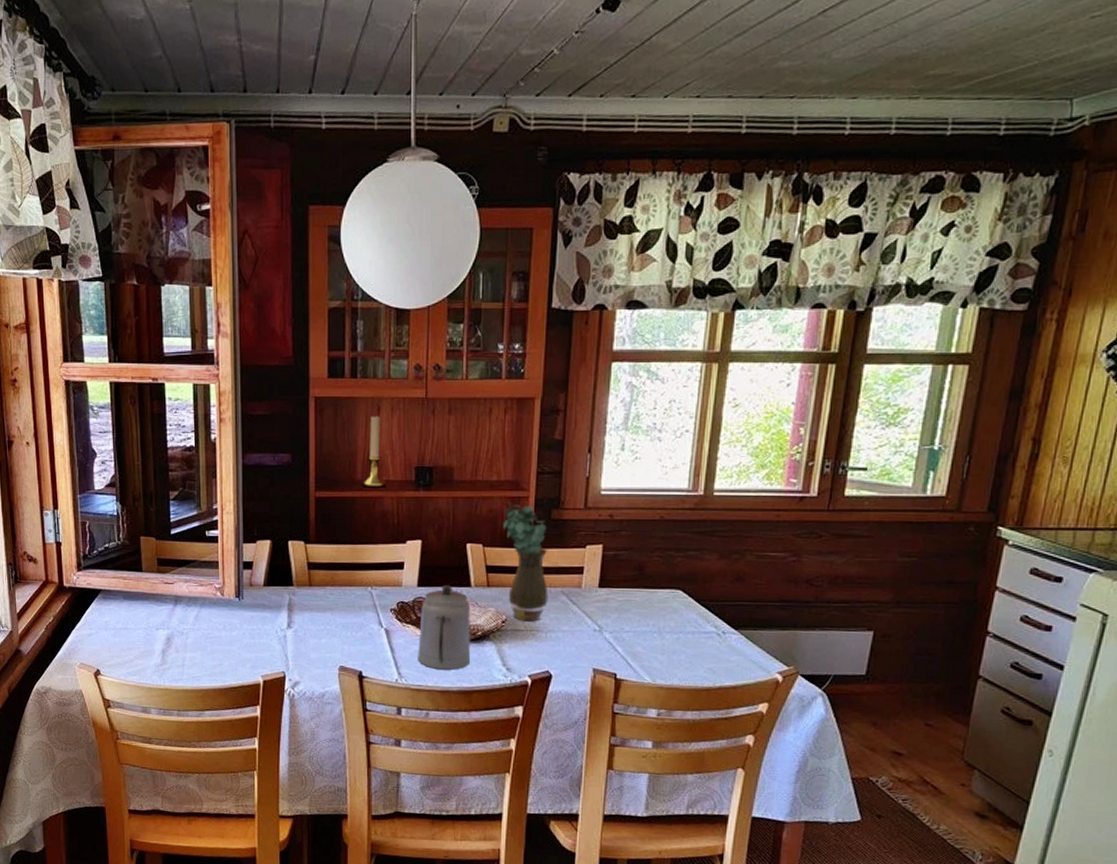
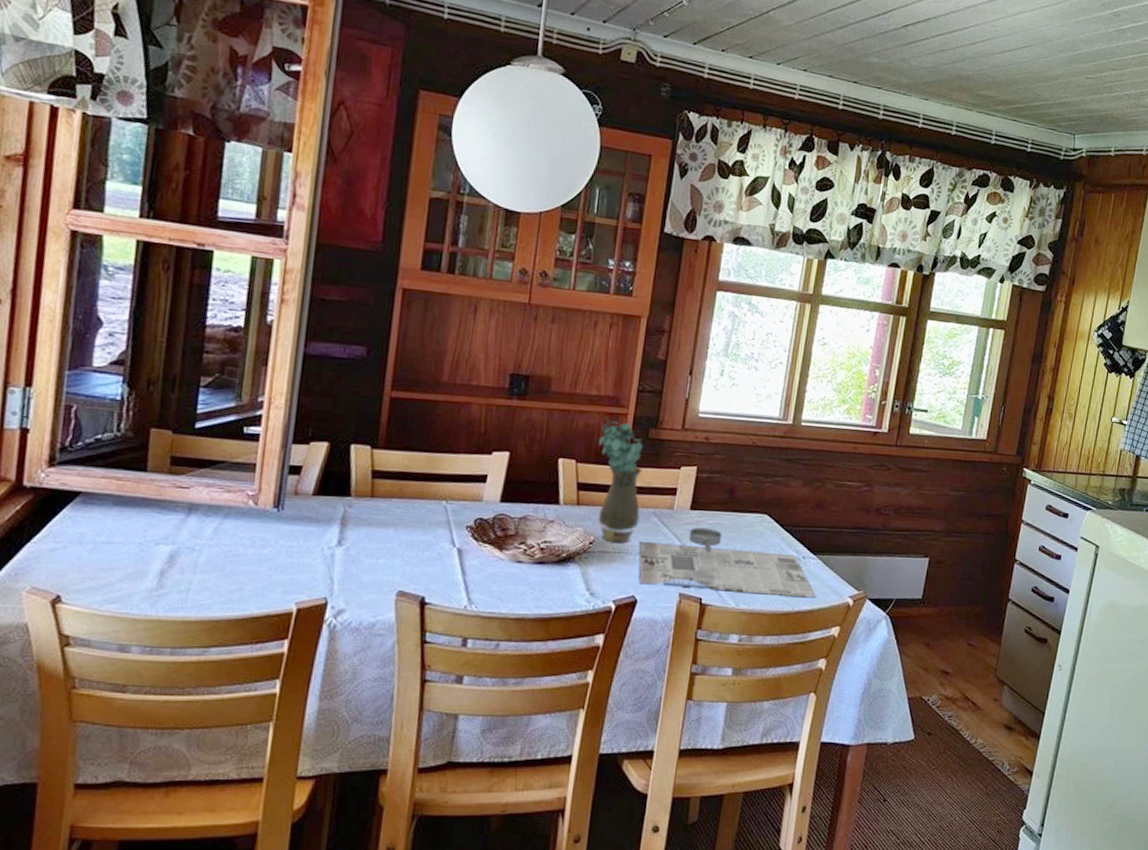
candle holder: present [361,414,386,488] -> none [447,314,477,393]
teapot: present [418,584,471,670] -> none [492,501,557,595]
newspaper: none [549,604,739,674] -> present [638,527,816,599]

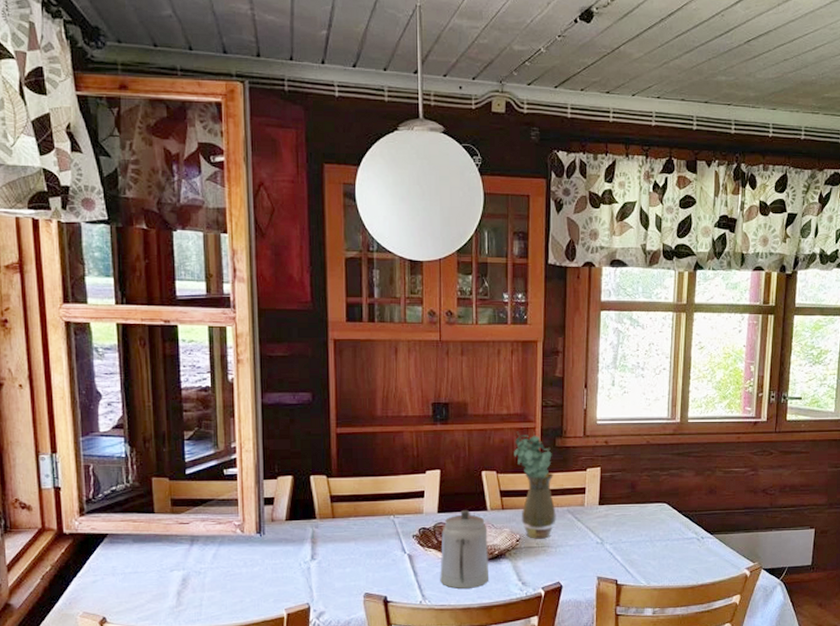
teapot: none [492,501,557,595] -> present [440,509,488,589]
newspaper: present [638,527,816,599] -> none [558,519,716,573]

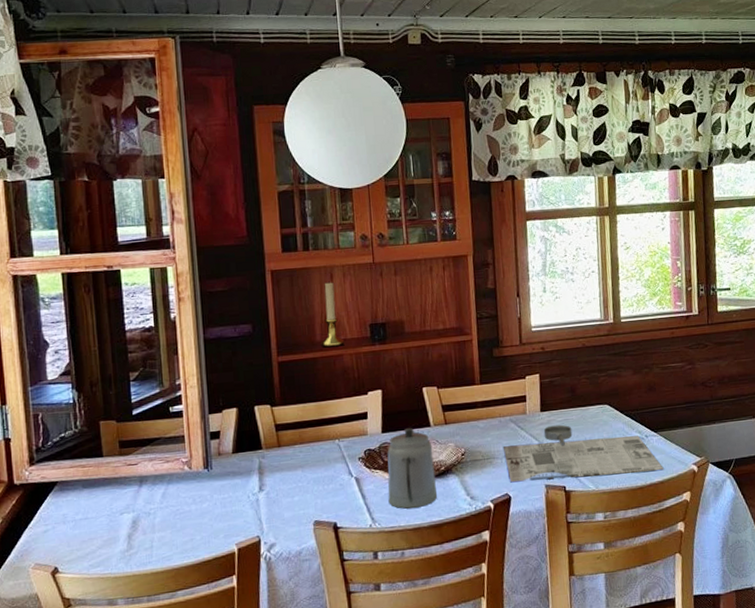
candle holder: none [381,355,406,423] -> present [321,281,345,348]
vase: present [514,431,556,539] -> none [453,345,500,452]
newspaper: none [558,519,716,573] -> present [502,424,664,483]

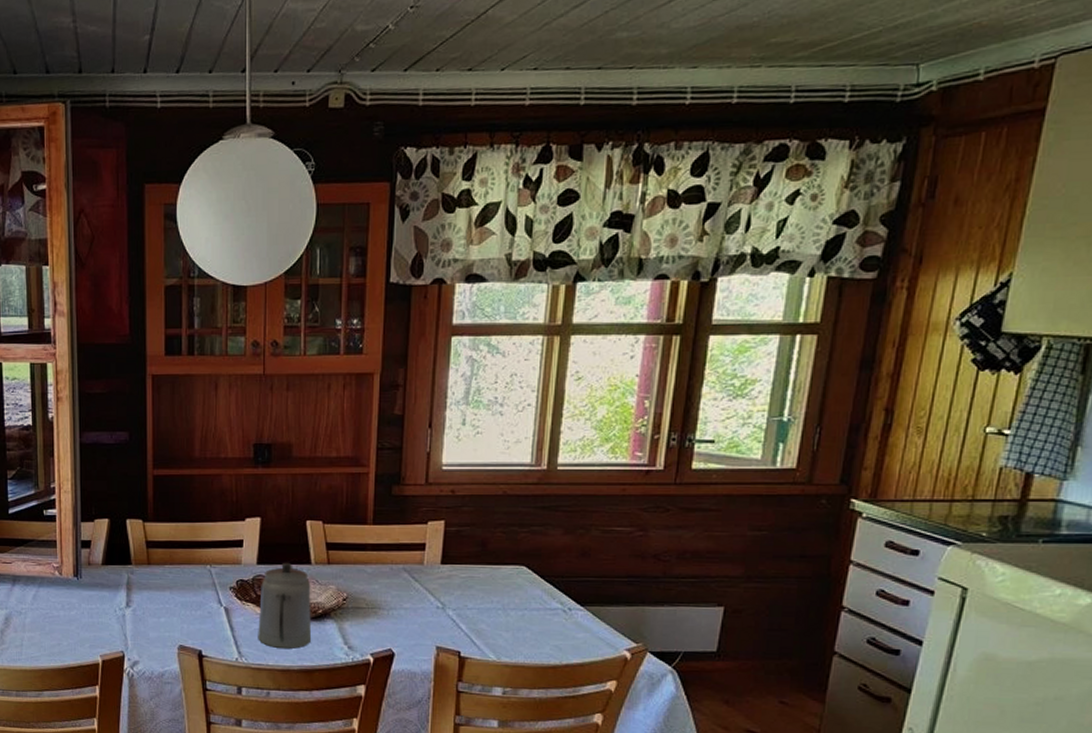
candle holder: present [321,281,345,348] -> none [199,391,225,465]
newspaper: present [502,424,664,483] -> none [391,581,586,652]

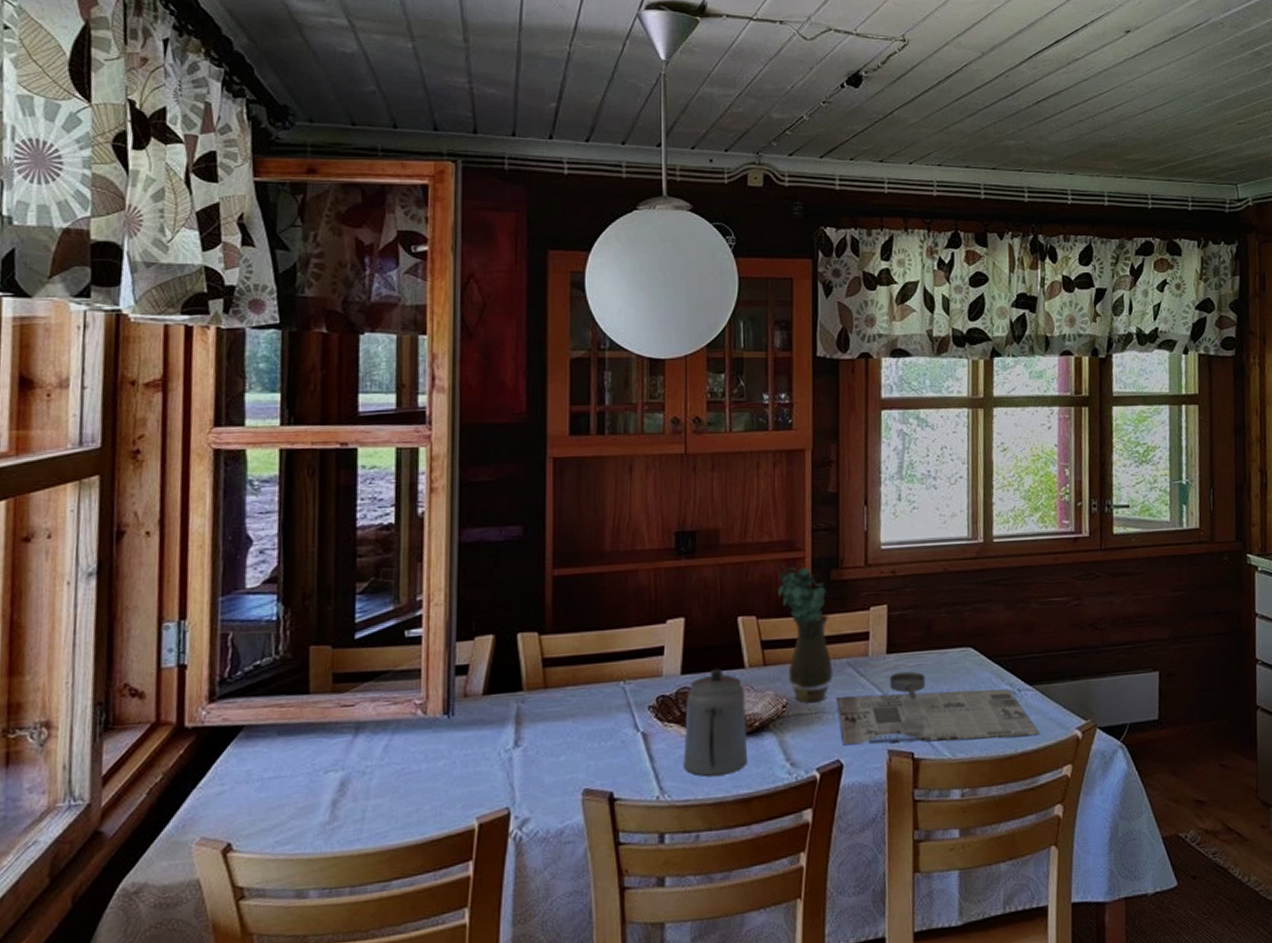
vase: none [343,477,390,599] -> present [778,563,833,703]
newspaper: none [391,581,586,652] -> present [836,671,1040,746]

